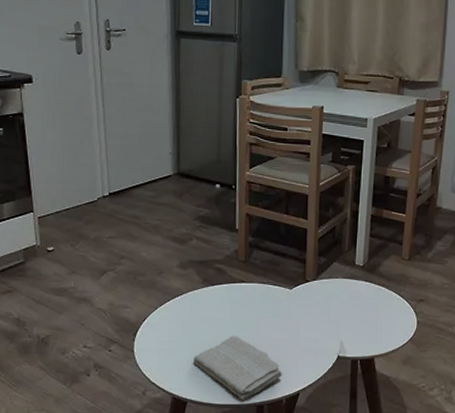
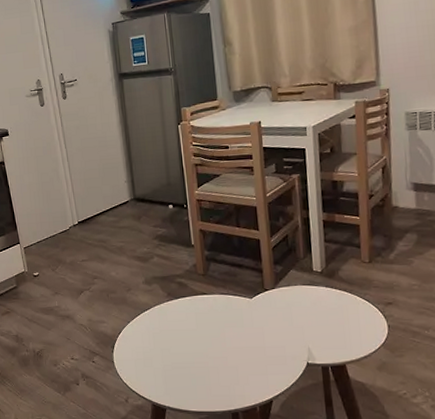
washcloth: present [193,336,283,401] -> none [167,345,254,408]

